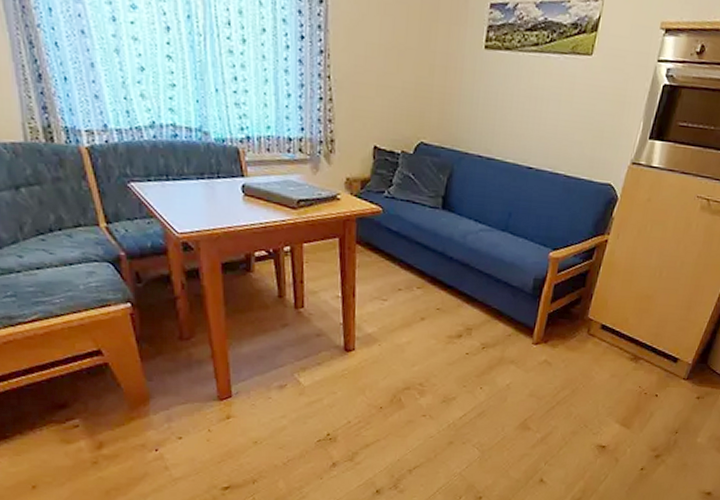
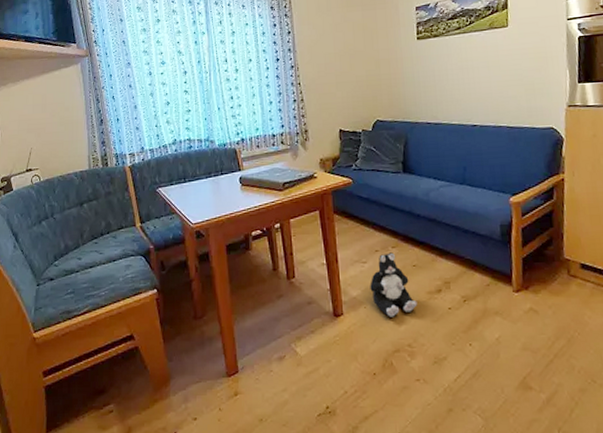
plush toy: none [387,293,435,357] -> present [370,252,418,317]

